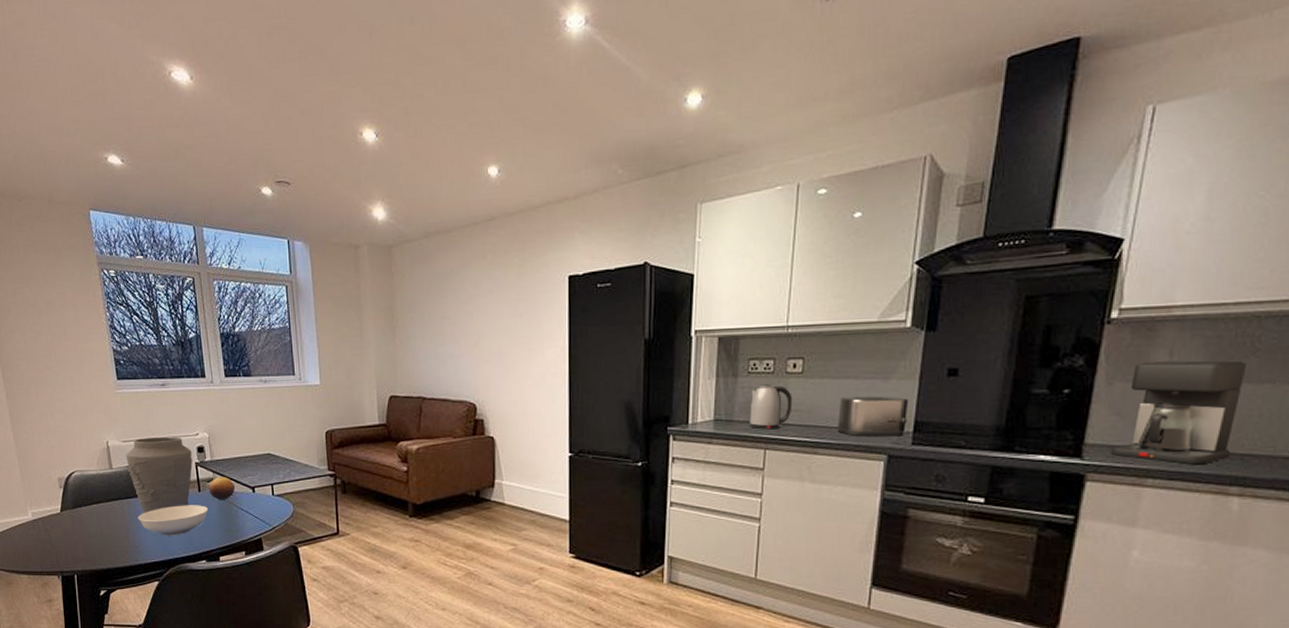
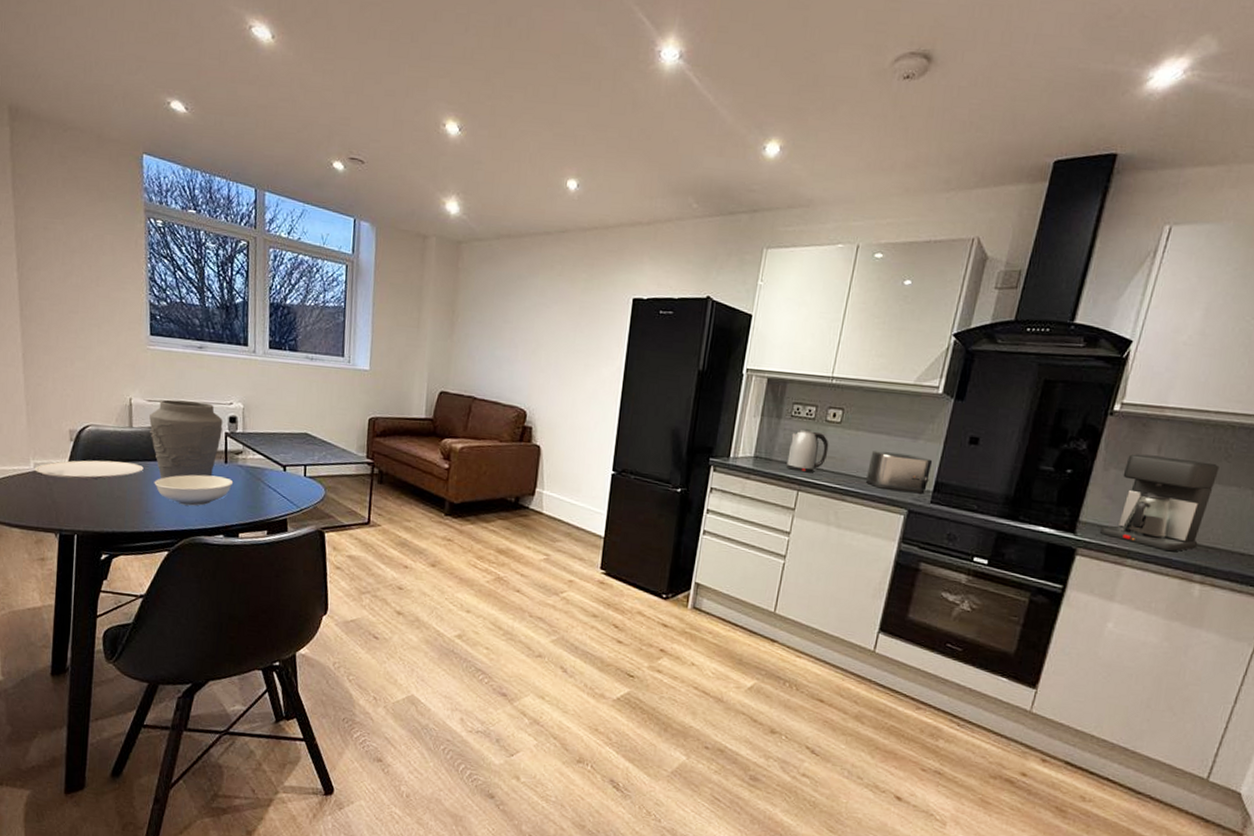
plate: none [33,502,127,523] -> present [35,460,144,480]
fruit: present [209,477,236,500] -> none [236,451,266,475]

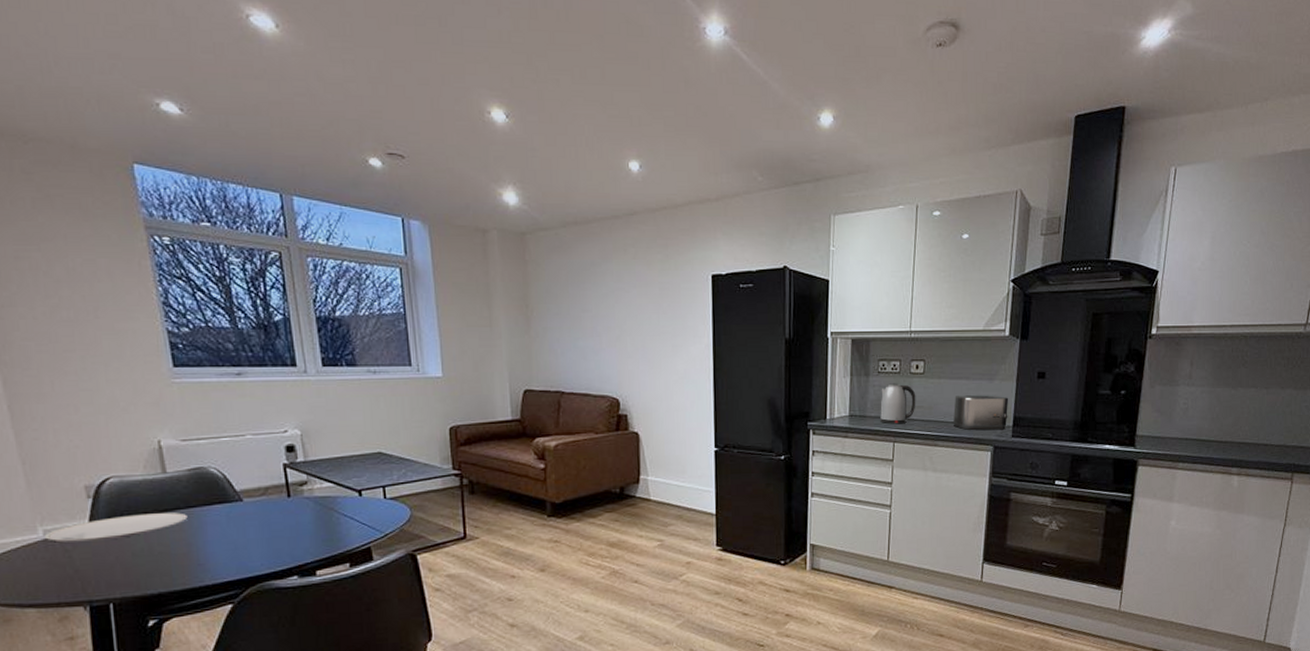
vase: present [149,399,223,479] -> none [186,434,280,526]
bowl: present [154,474,234,506] -> none [203,512,301,550]
coffee maker: present [1100,454,1219,552] -> none [1155,369,1239,452]

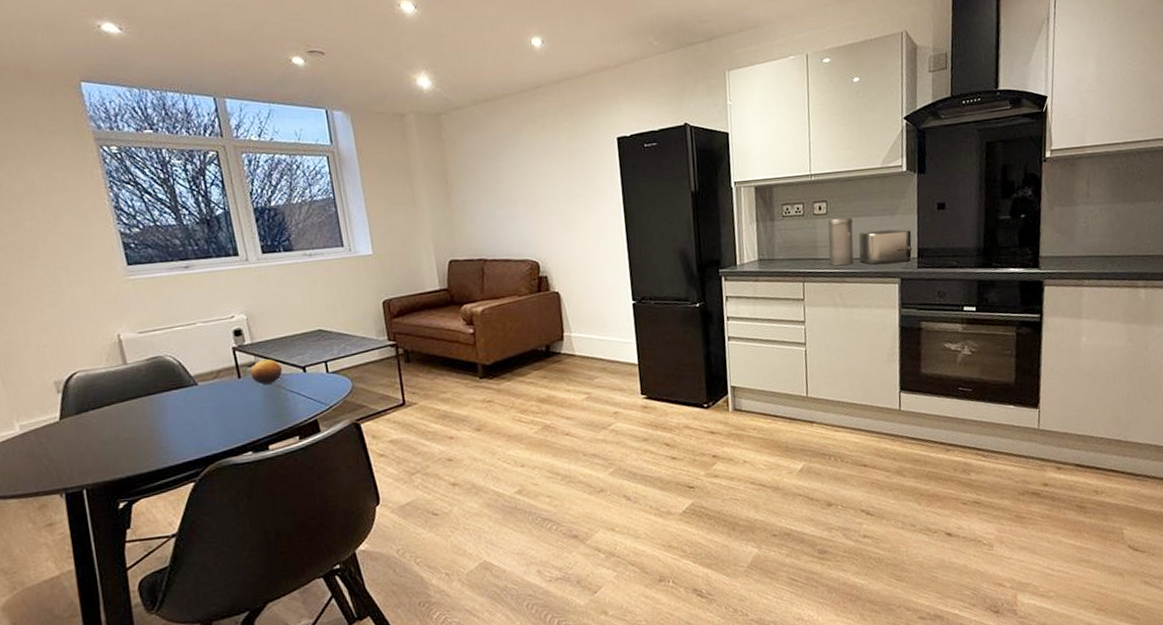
plate: present [45,512,188,542] -> none [21,400,149,436]
fruit: none [301,480,337,506] -> present [250,359,283,385]
kettle: present [880,383,916,425] -> none [787,225,822,266]
canister: none [922,378,950,428] -> present [828,217,854,266]

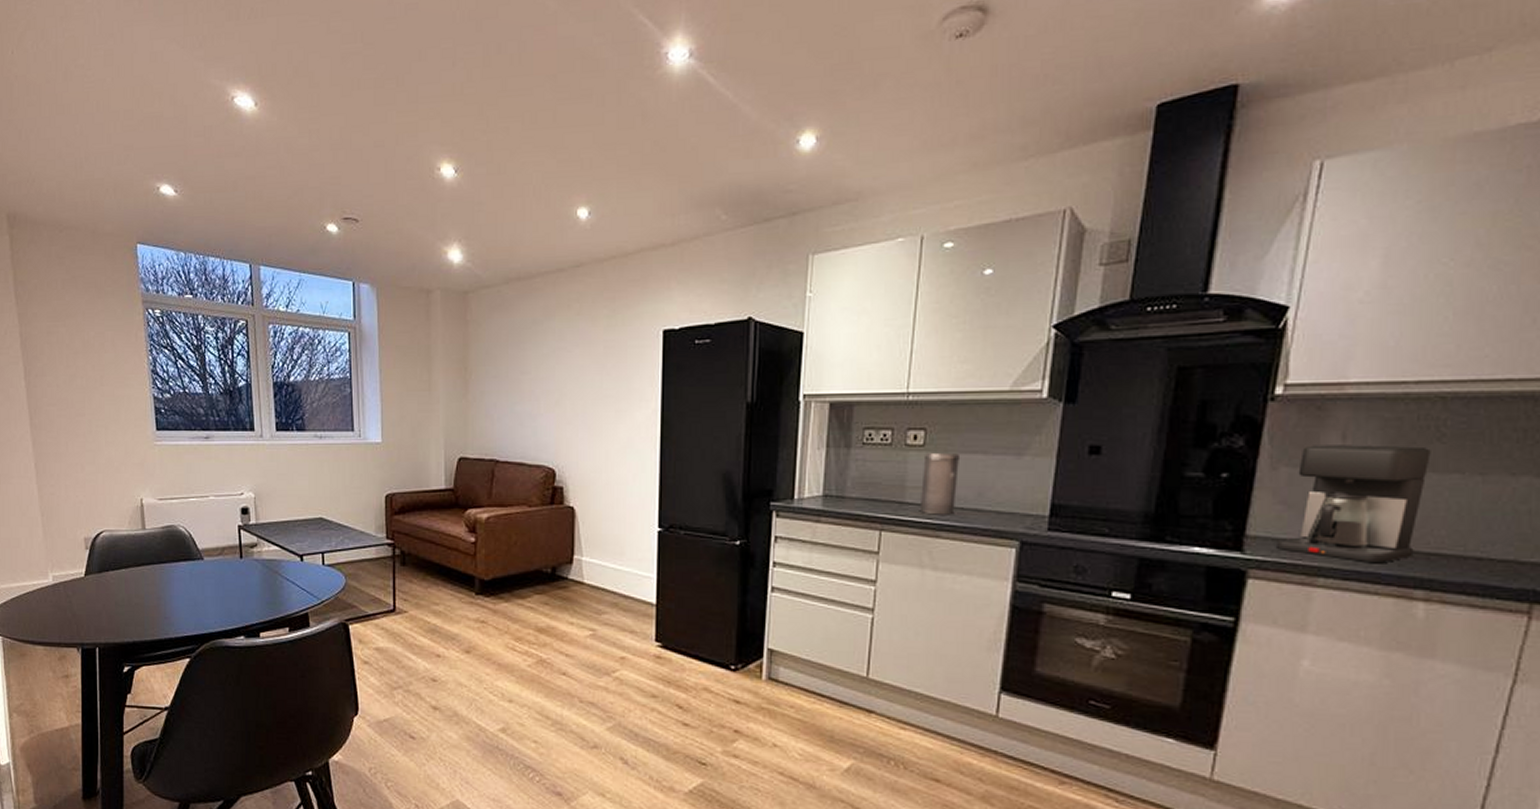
fruit: present [250,359,283,385] -> none [252,543,282,568]
toaster: present [858,229,912,266] -> none [964,473,1045,521]
coffee maker: none [1058,185,1137,267] -> present [1277,445,1431,564]

